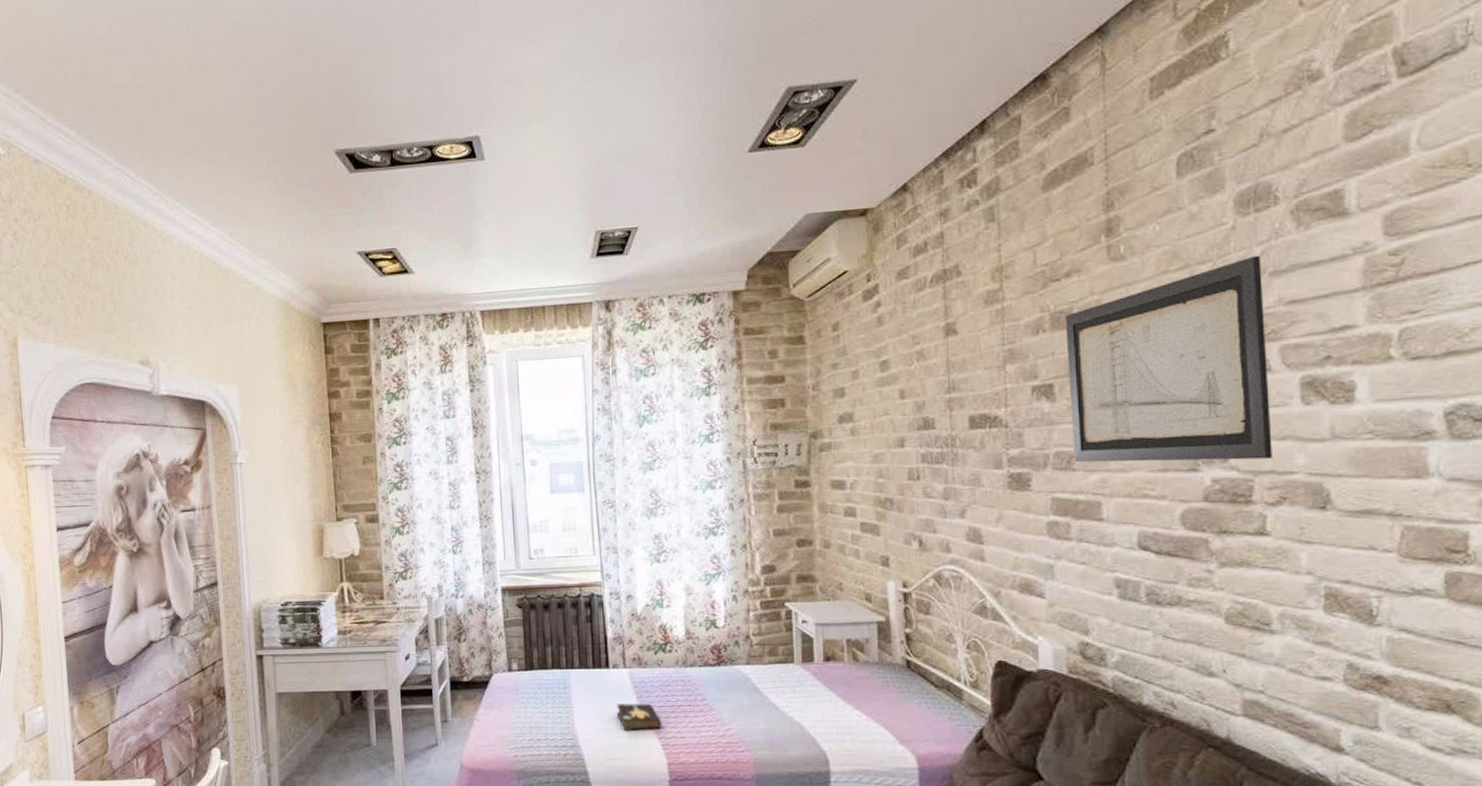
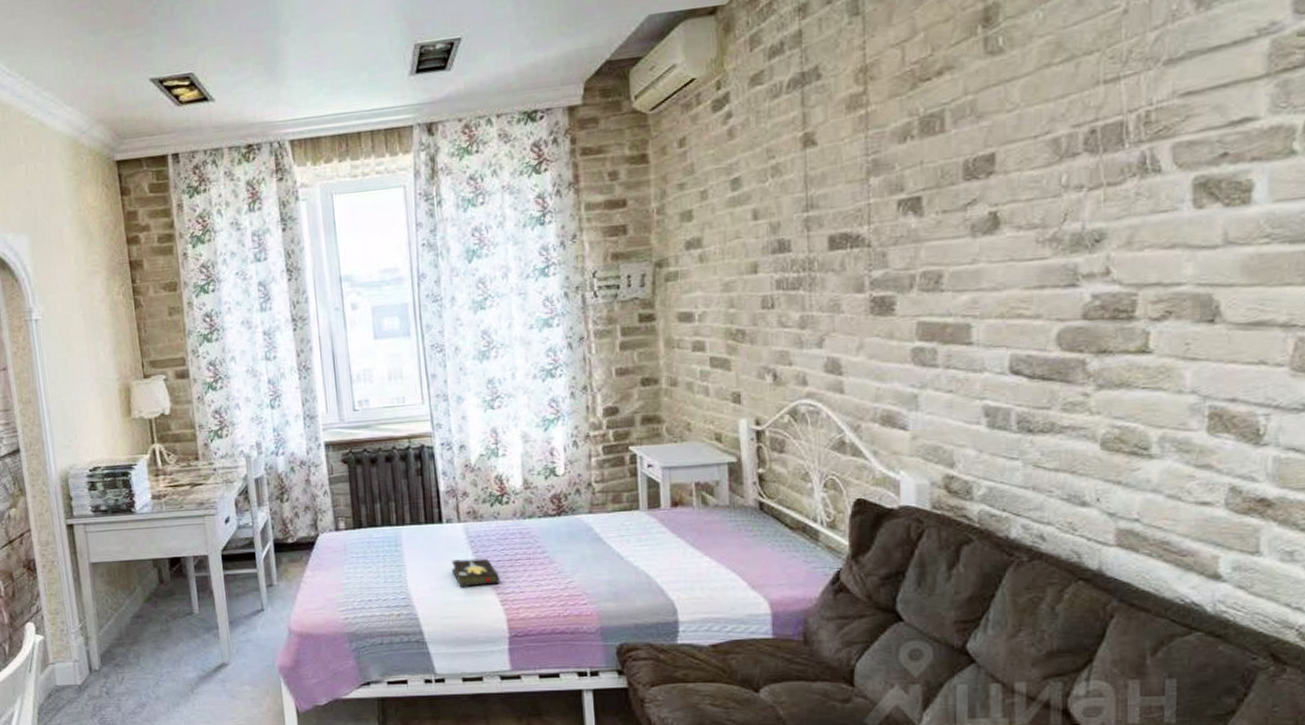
wall art: present [1065,255,1272,463] -> none [936,42,1159,283]

